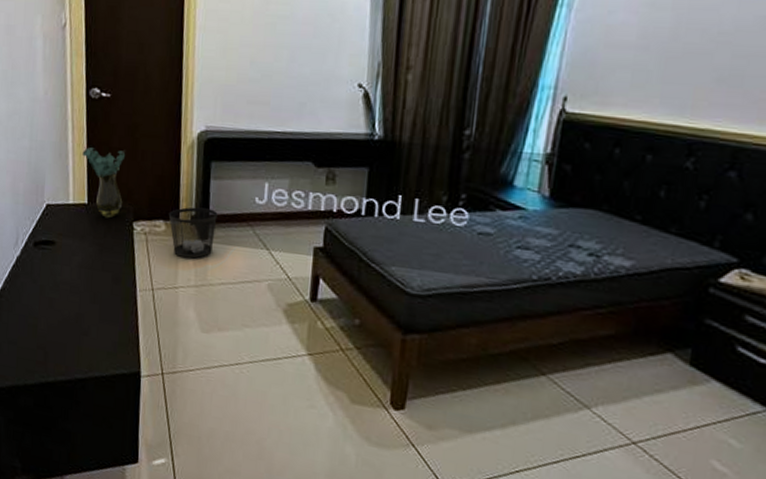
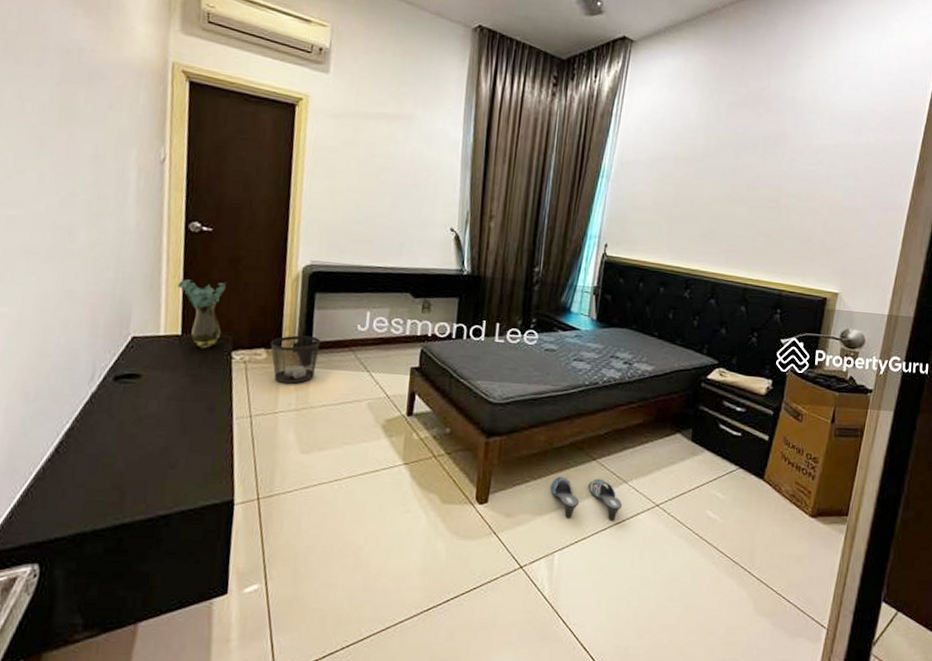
slippers: none [484,389,582,453] -> present [550,476,622,520]

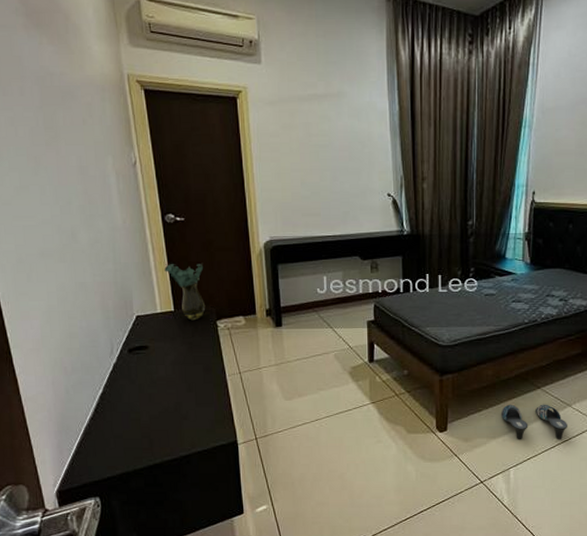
waste bin: present [270,335,321,384] -> none [246,302,288,343]

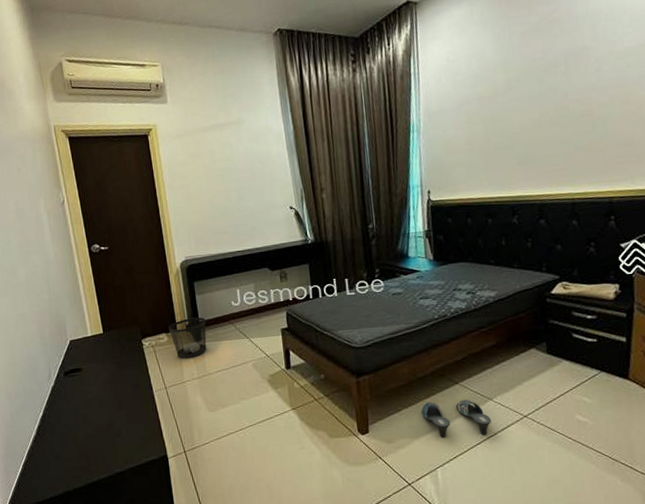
vase: present [164,262,206,321] -> none [93,286,131,342]
waste bin: none [246,302,288,343] -> present [168,317,207,358]

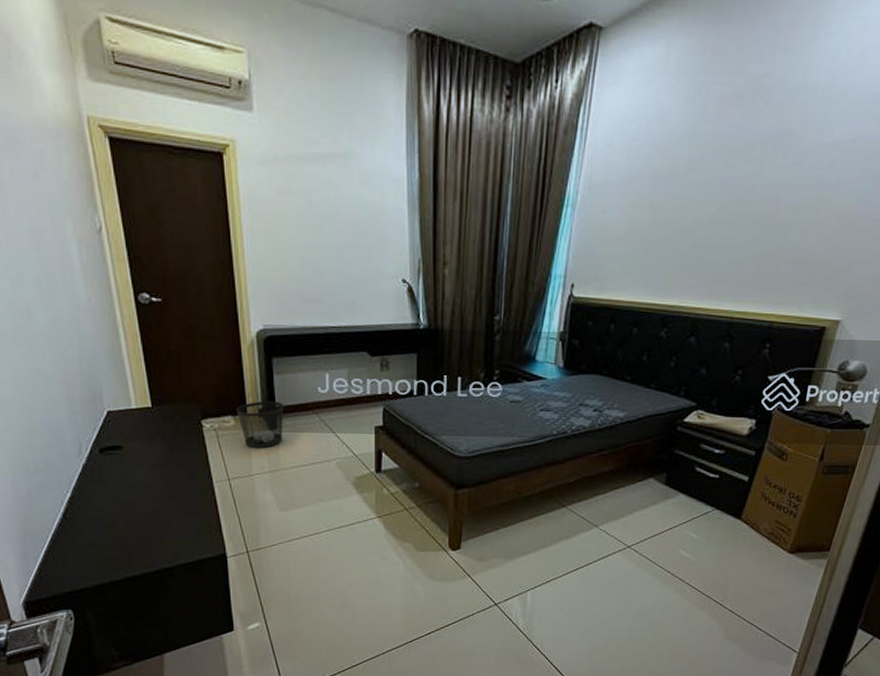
slippers: present [421,399,491,438] -> none [521,523,593,562]

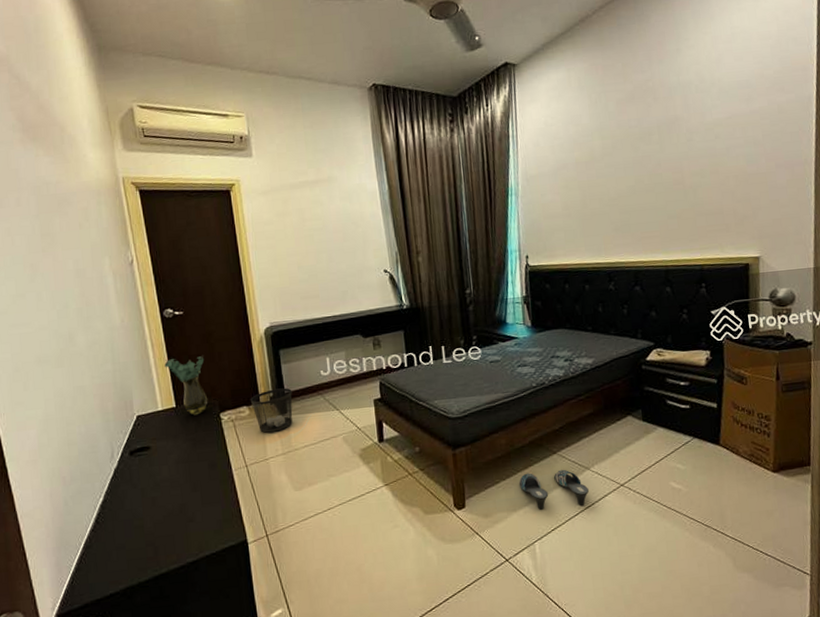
vase: none [139,351,189,419] -> present [164,355,208,416]
slippers: none [521,523,593,562] -> present [519,469,589,510]

